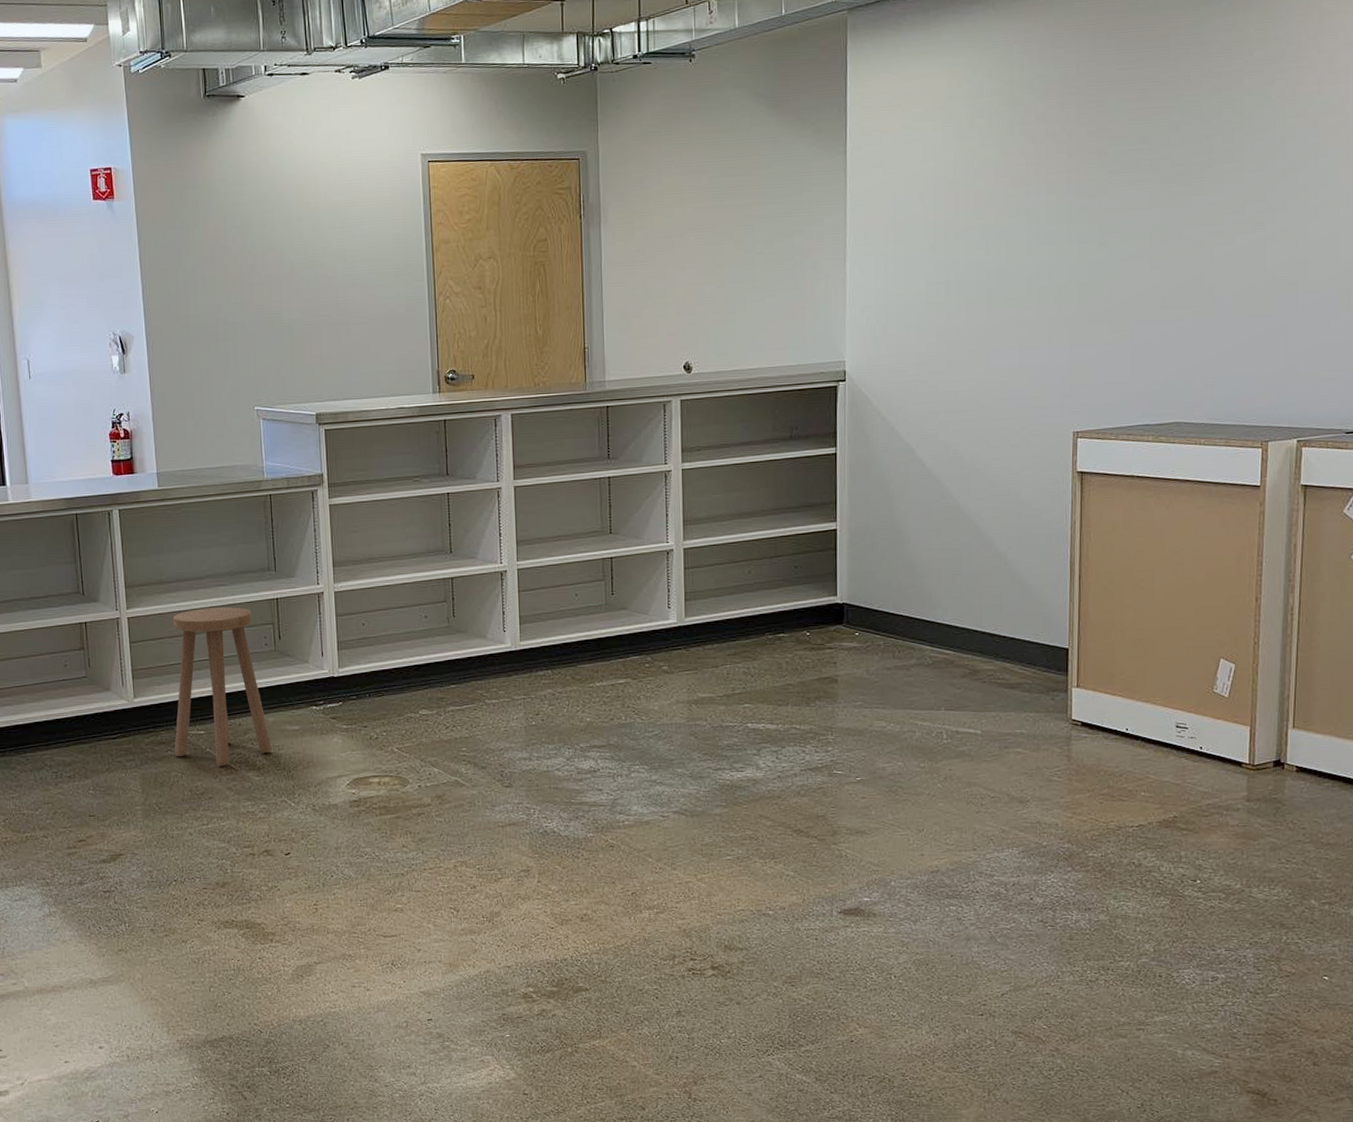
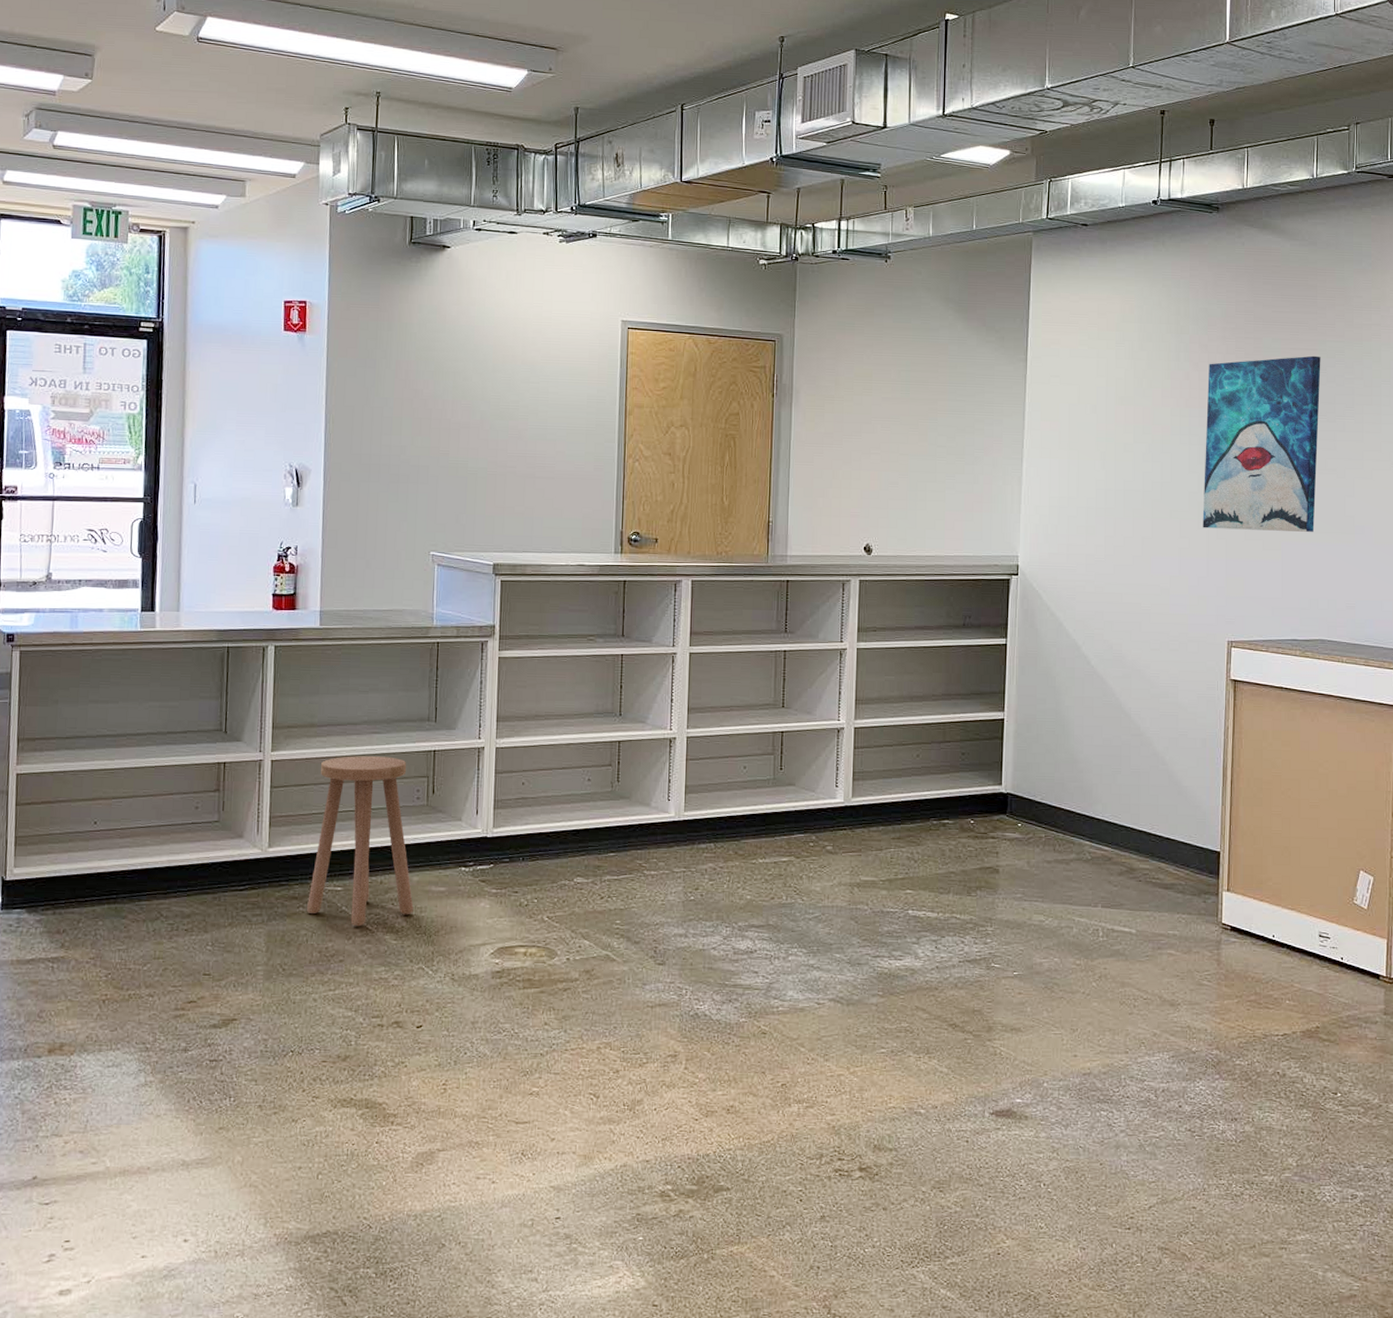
wall art: none [1043,113,1174,315] -> present [1202,355,1321,532]

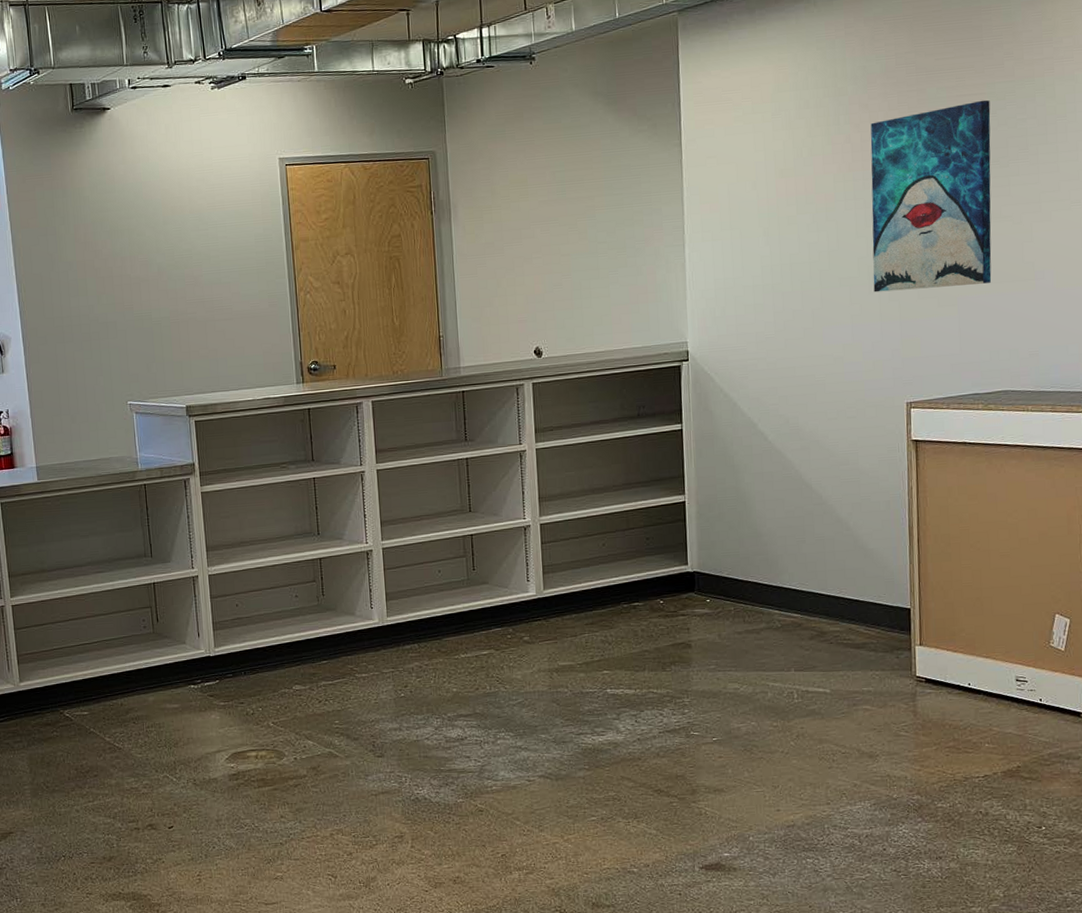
stool: present [307,756,414,927] -> none [56,592,153,745]

